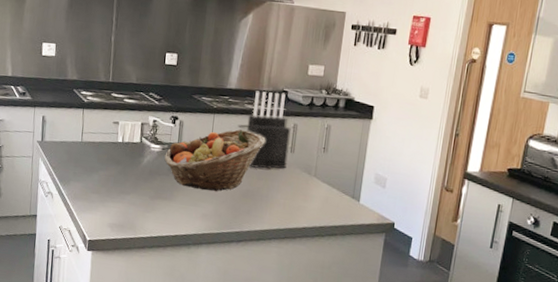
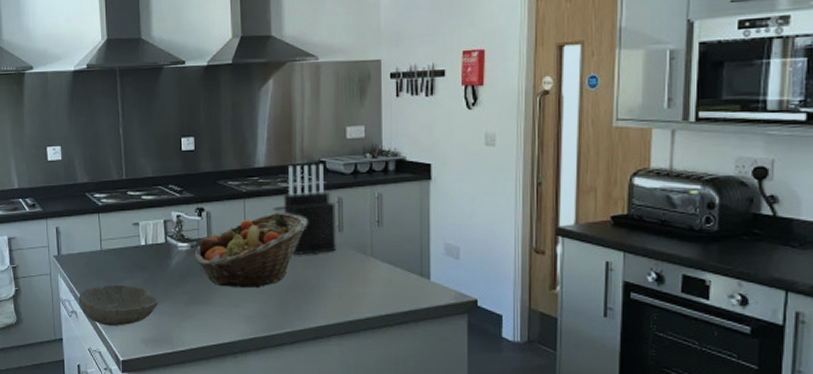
bowl: none [55,173,127,210] -> present [78,284,158,326]

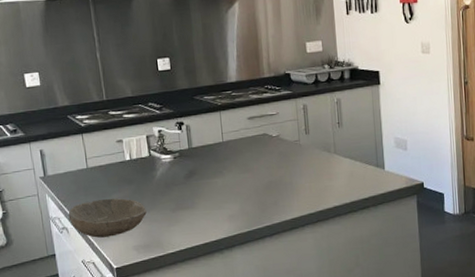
fruit basket: present [194,213,308,289] -> none [177,121,278,192]
knife block: present [283,163,336,255] -> none [255,76,305,157]

